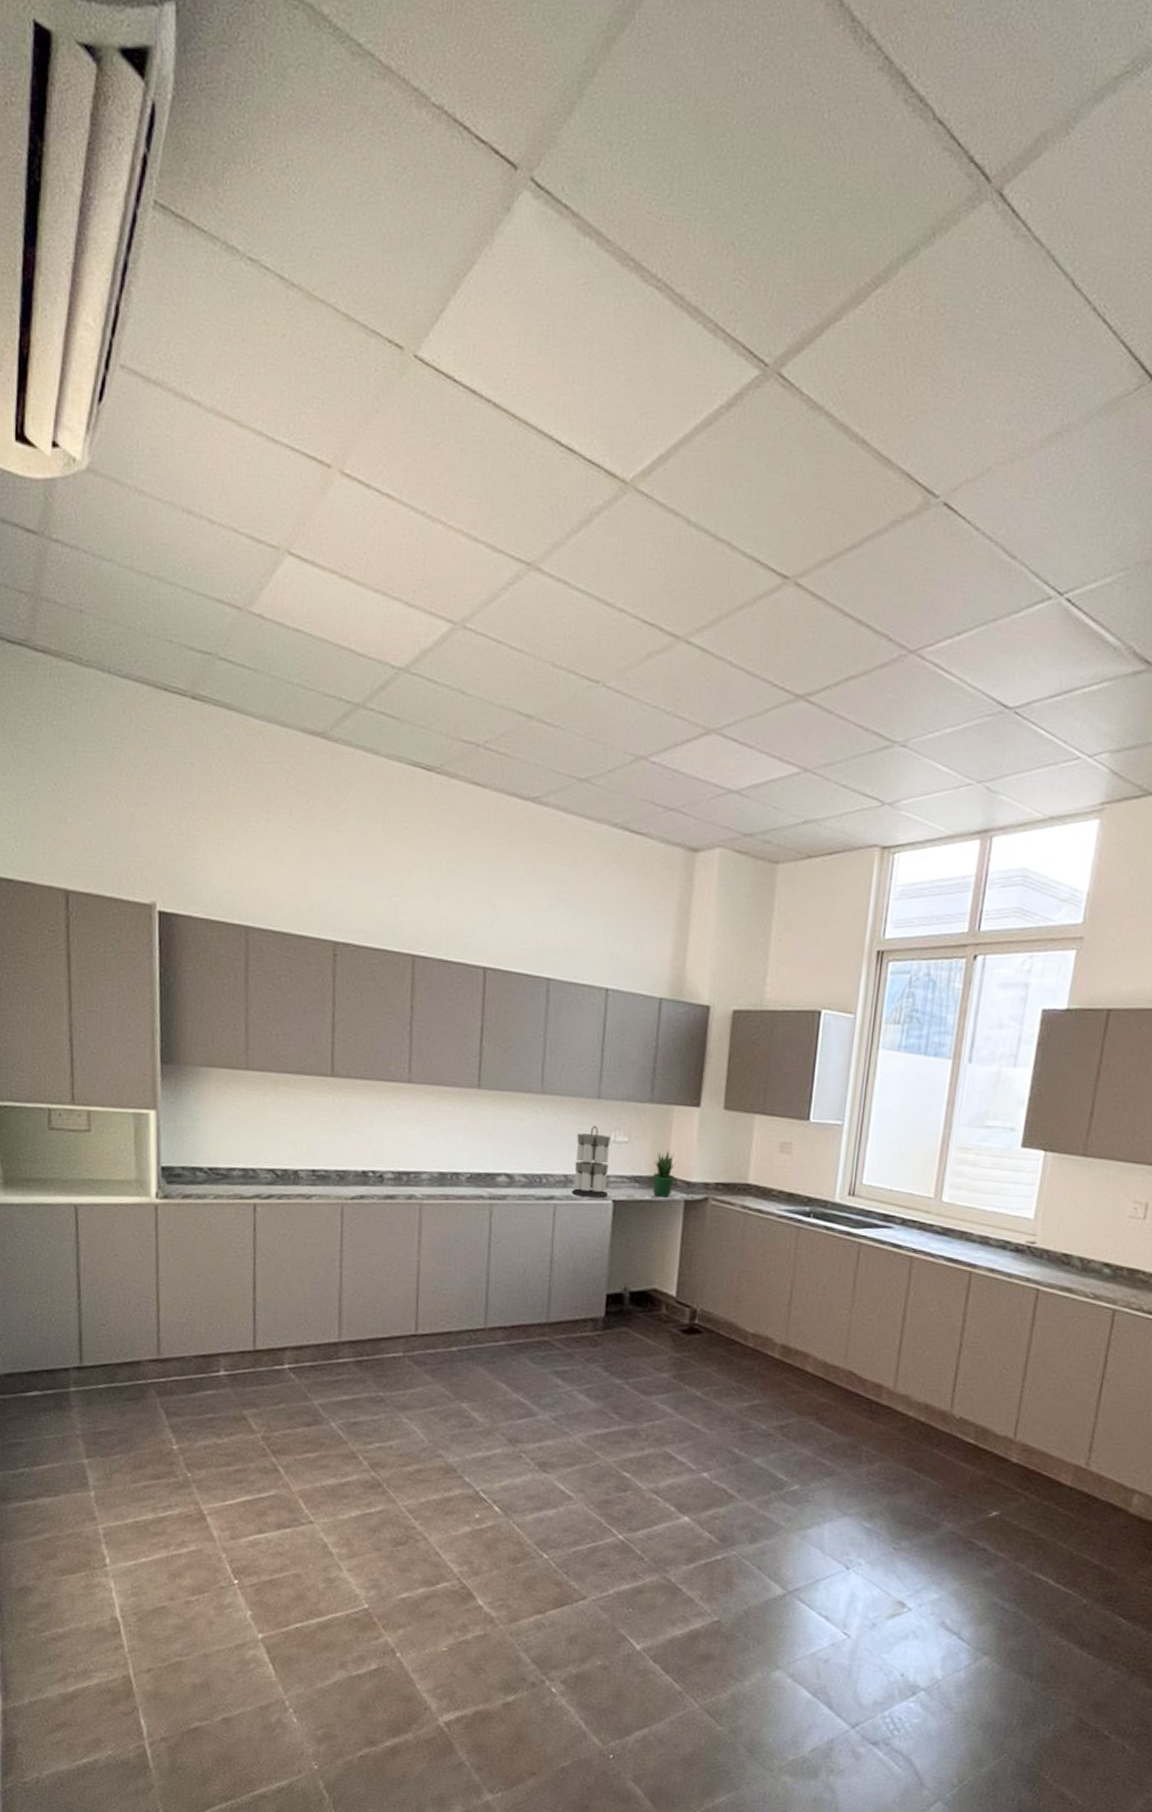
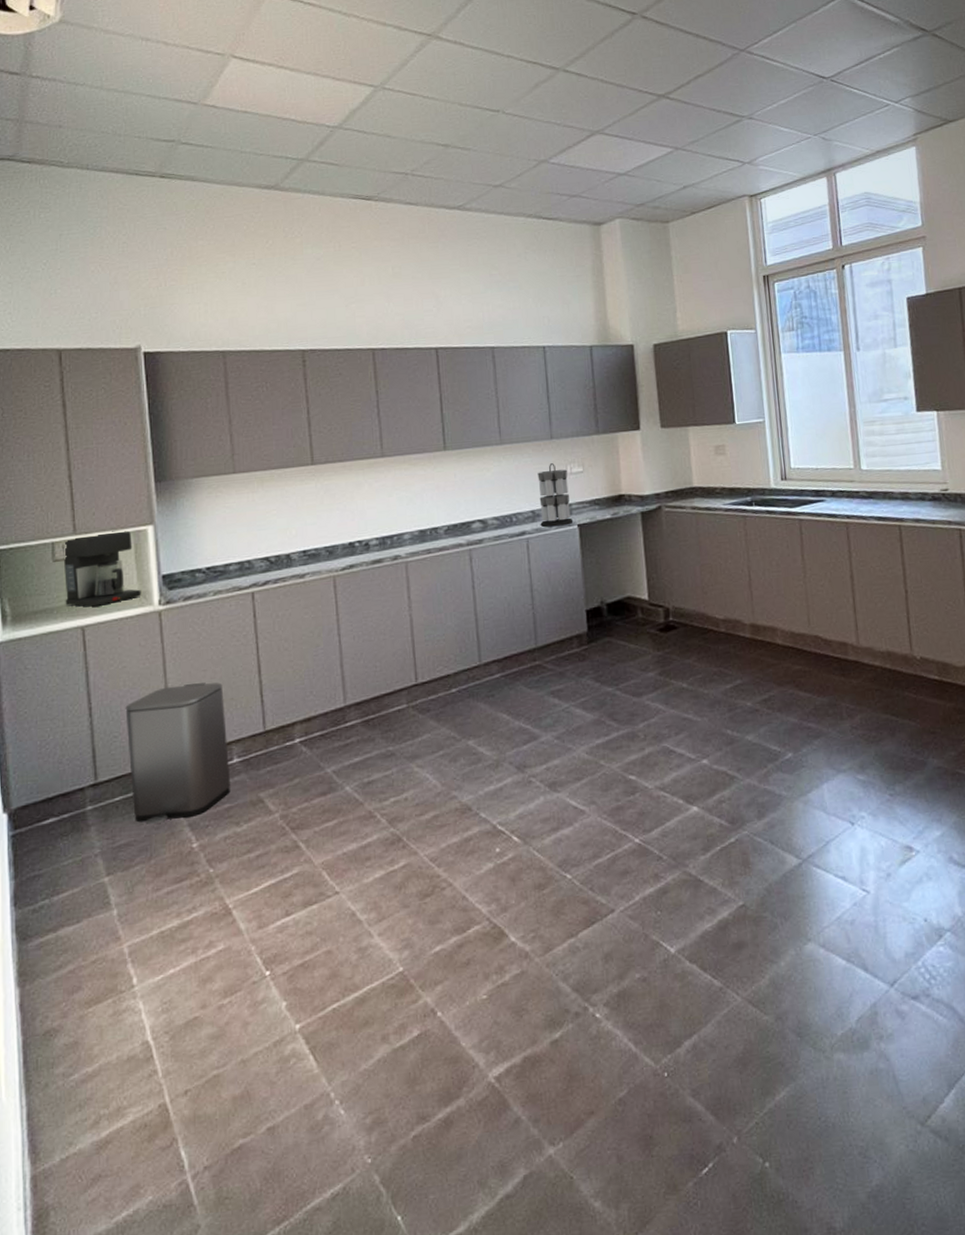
coffee maker: none [59,1108,139,1187] -> present [63,530,141,607]
pedal bin: none [114,1284,216,1420] -> present [125,682,230,825]
planter: present [652,1150,677,1198] -> none [608,471,630,514]

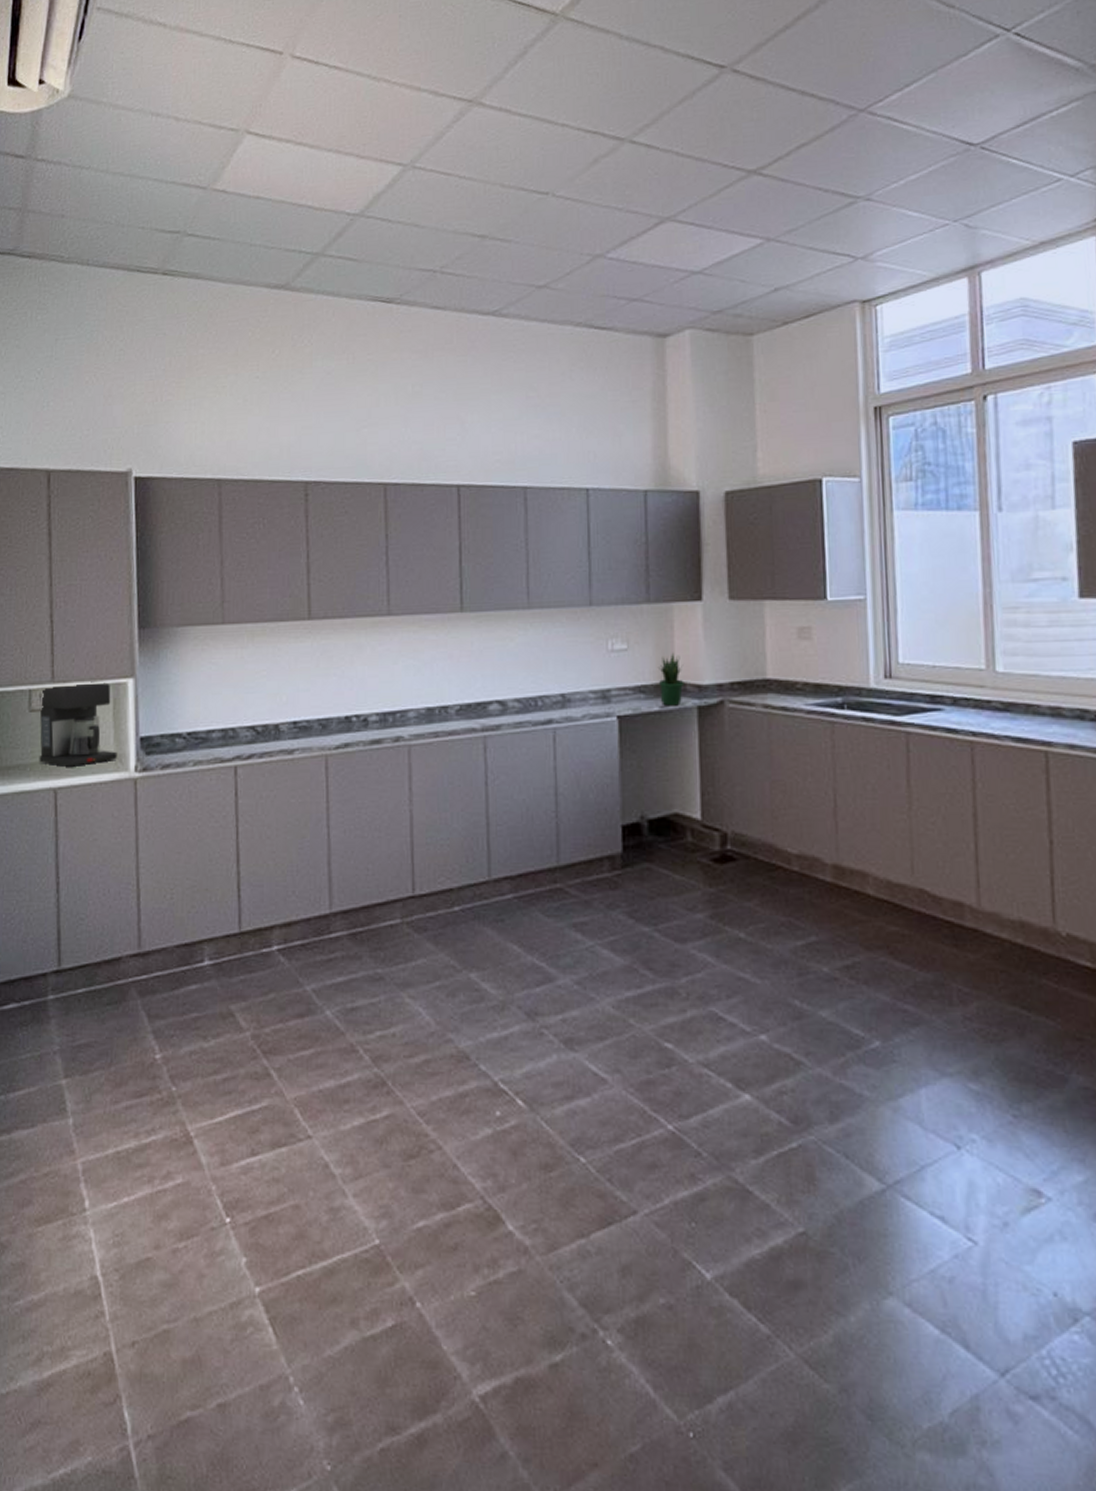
pedal bin: present [125,682,230,825] -> none [93,867,200,1025]
spice rack: present [537,463,574,527] -> none [571,636,612,716]
planter: none [608,471,630,514] -> present [657,652,684,706]

